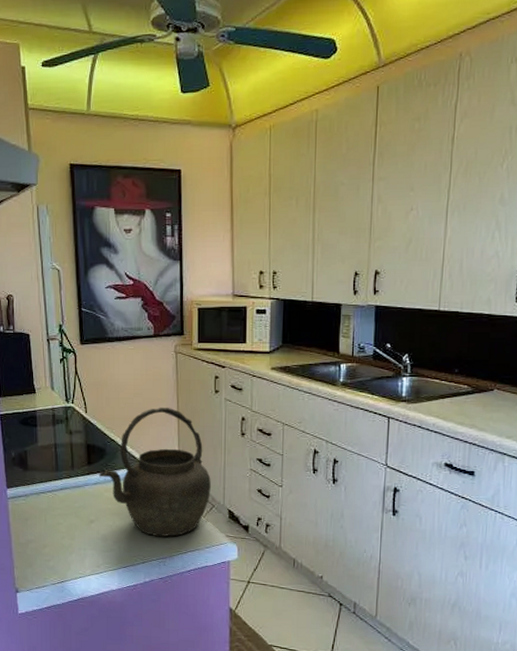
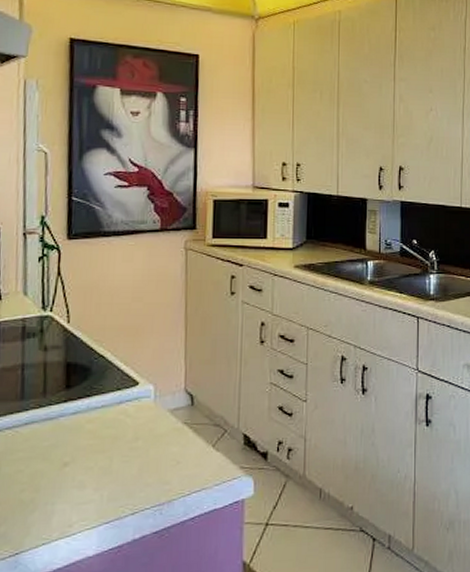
kettle: present [99,407,211,537] -> none [80,312,223,476]

